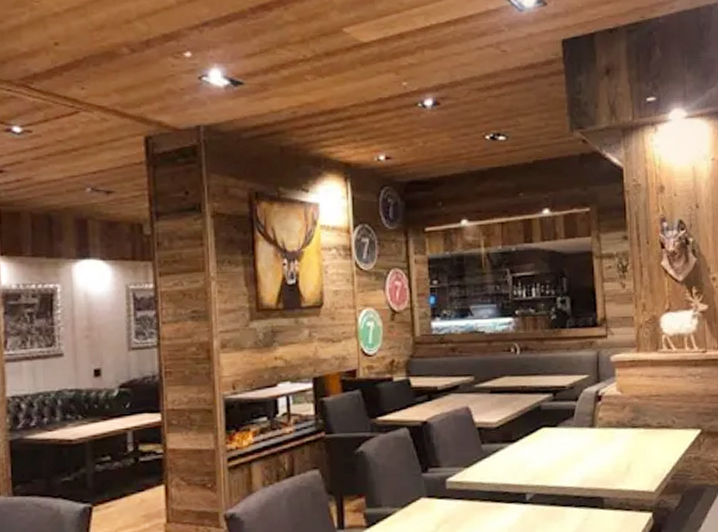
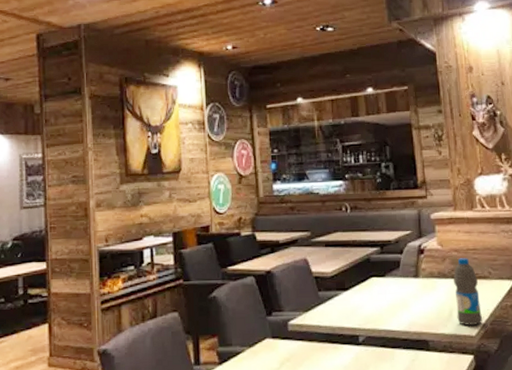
water bottle: none [632,405,664,481] -> present [453,258,483,326]

